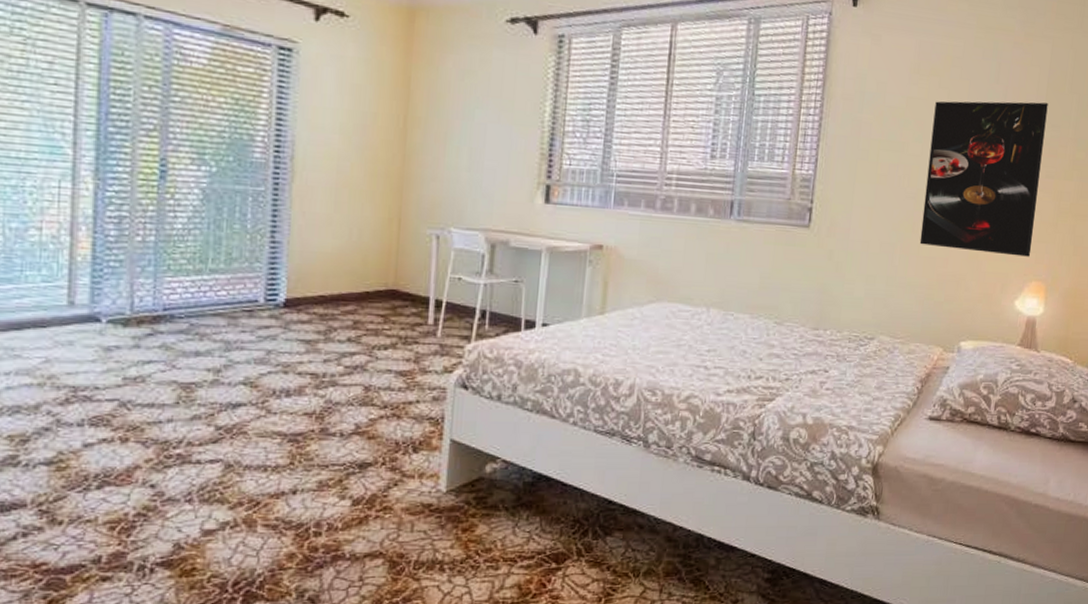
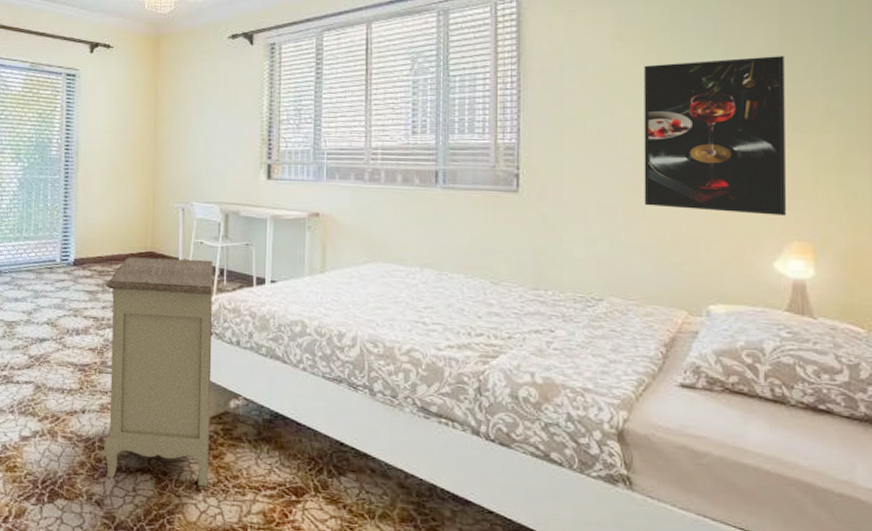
nightstand: none [311,296,474,568] -> present [95,257,213,486]

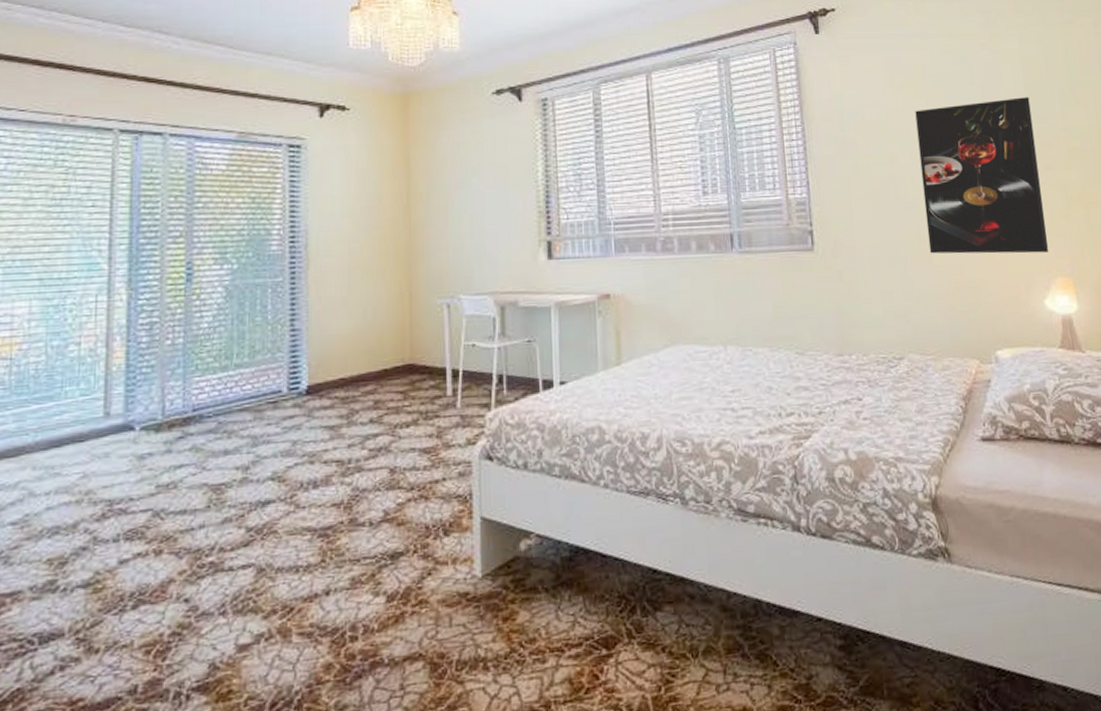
nightstand: present [95,257,213,486] -> none [341,366,498,678]

